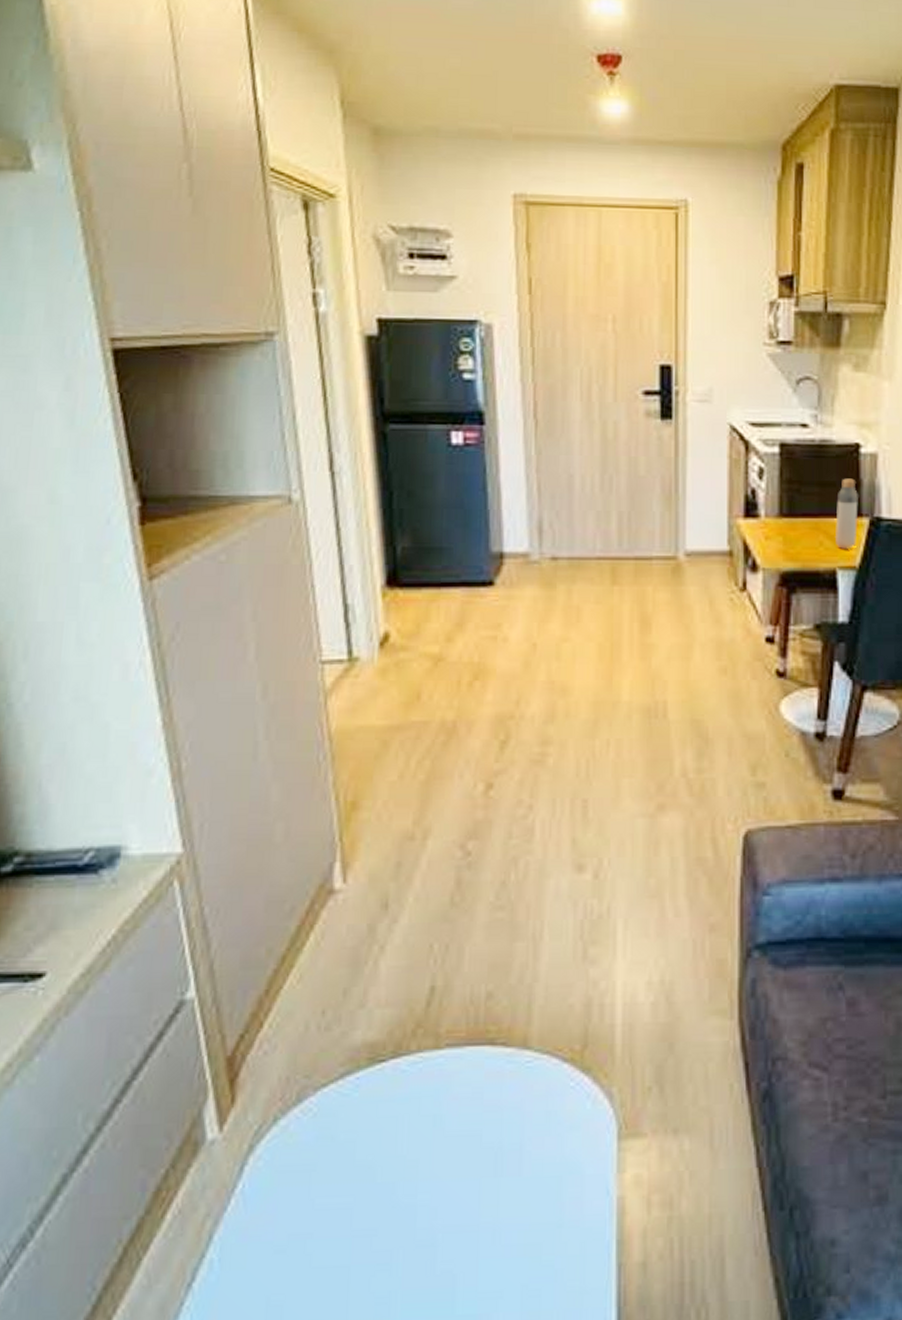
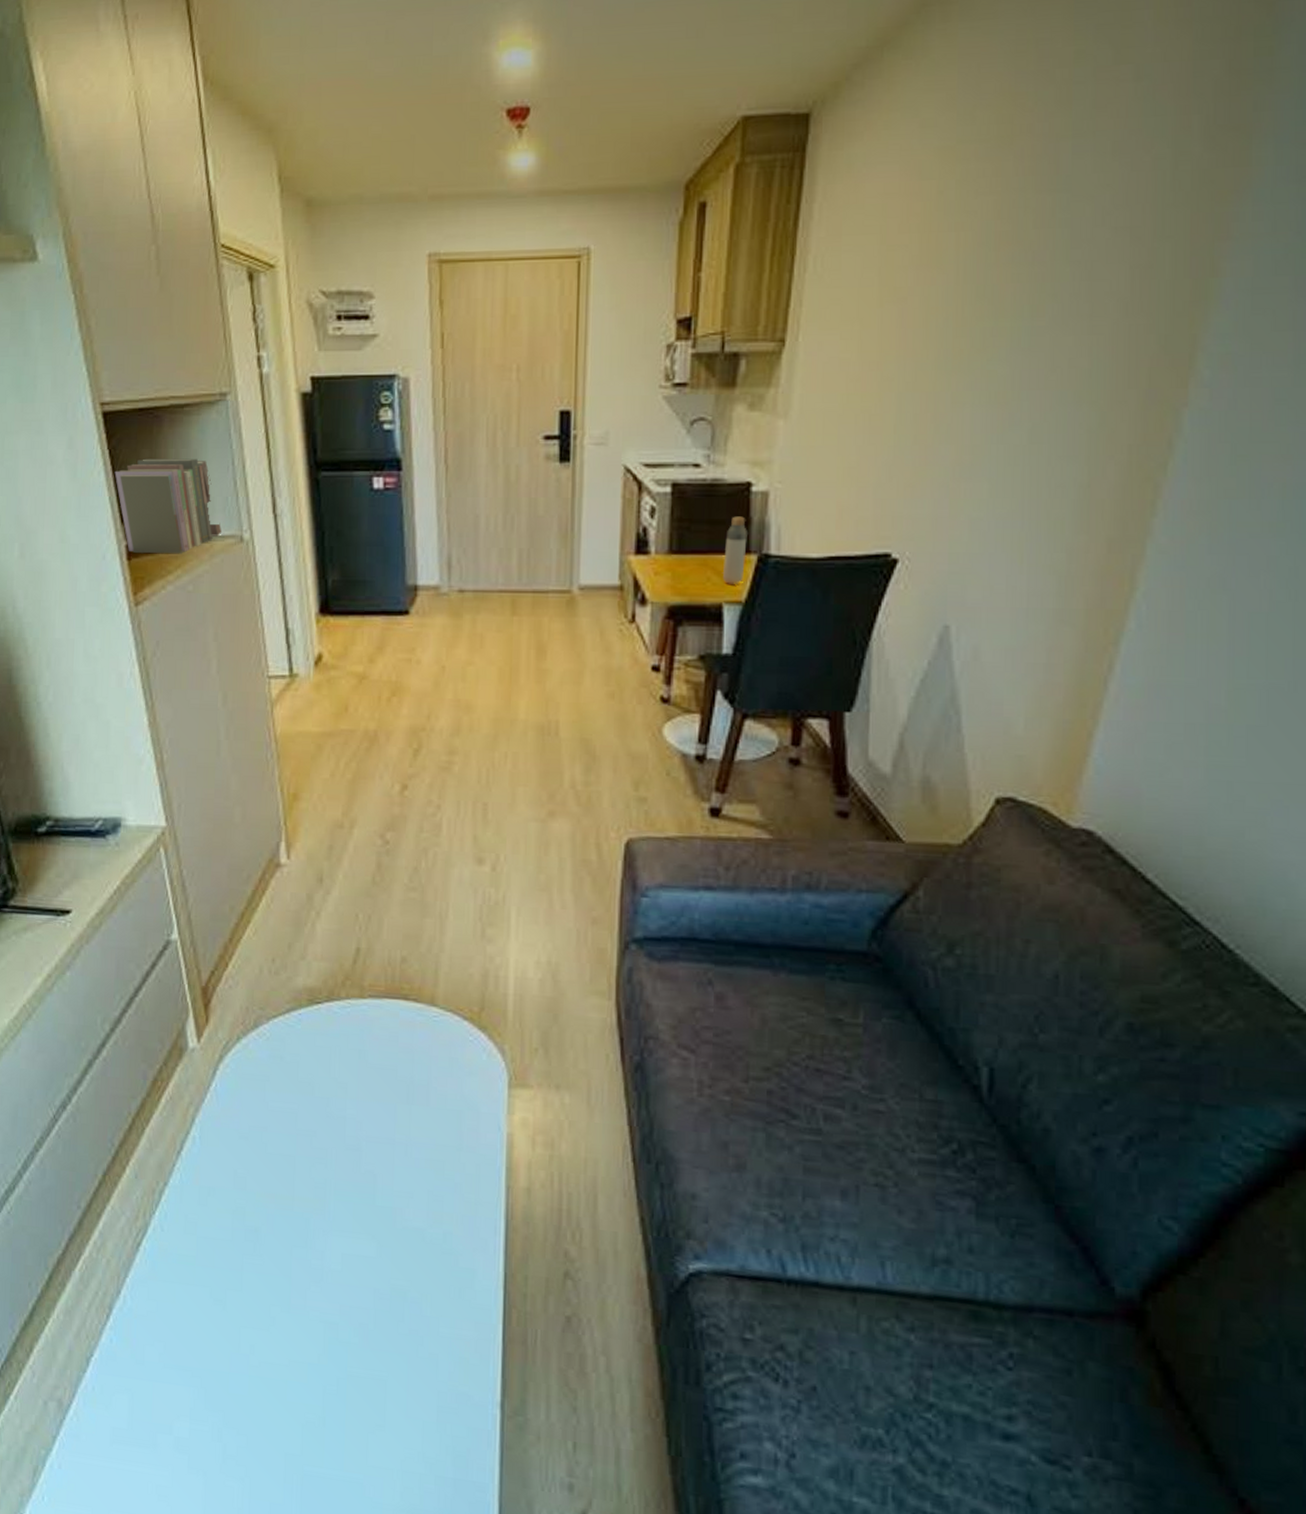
books: none [126,405,266,516] -> present [114,458,222,553]

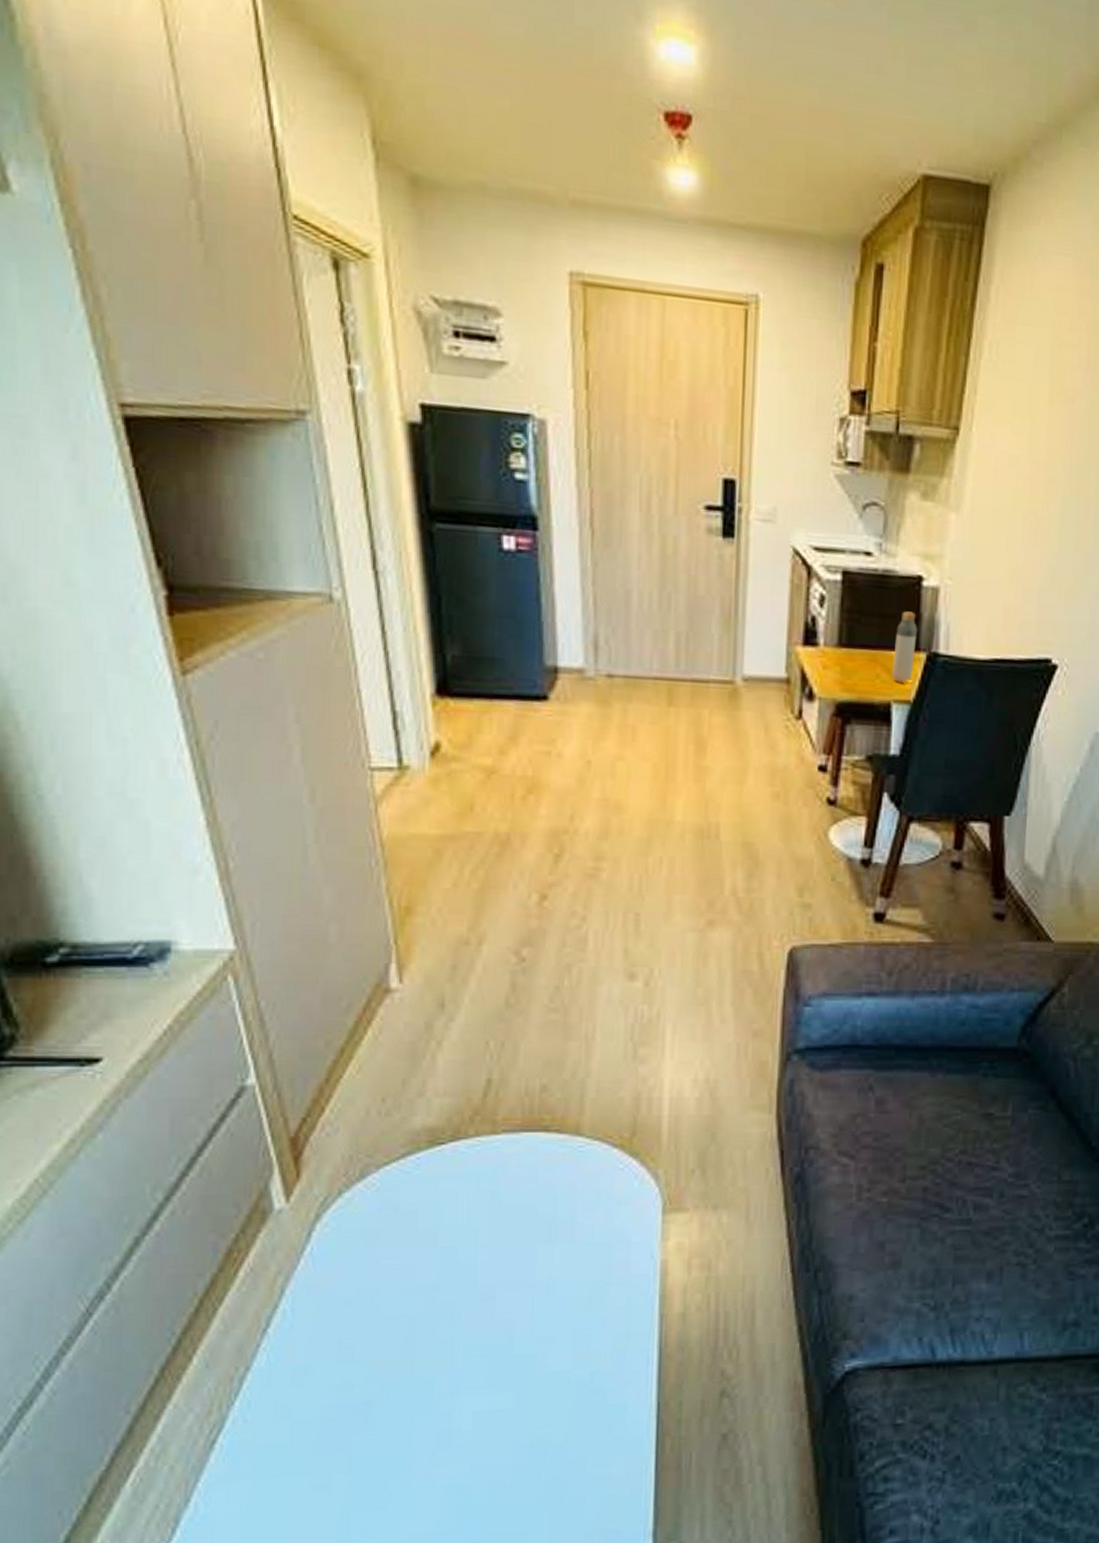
books: present [114,458,222,553] -> none [144,484,304,611]

